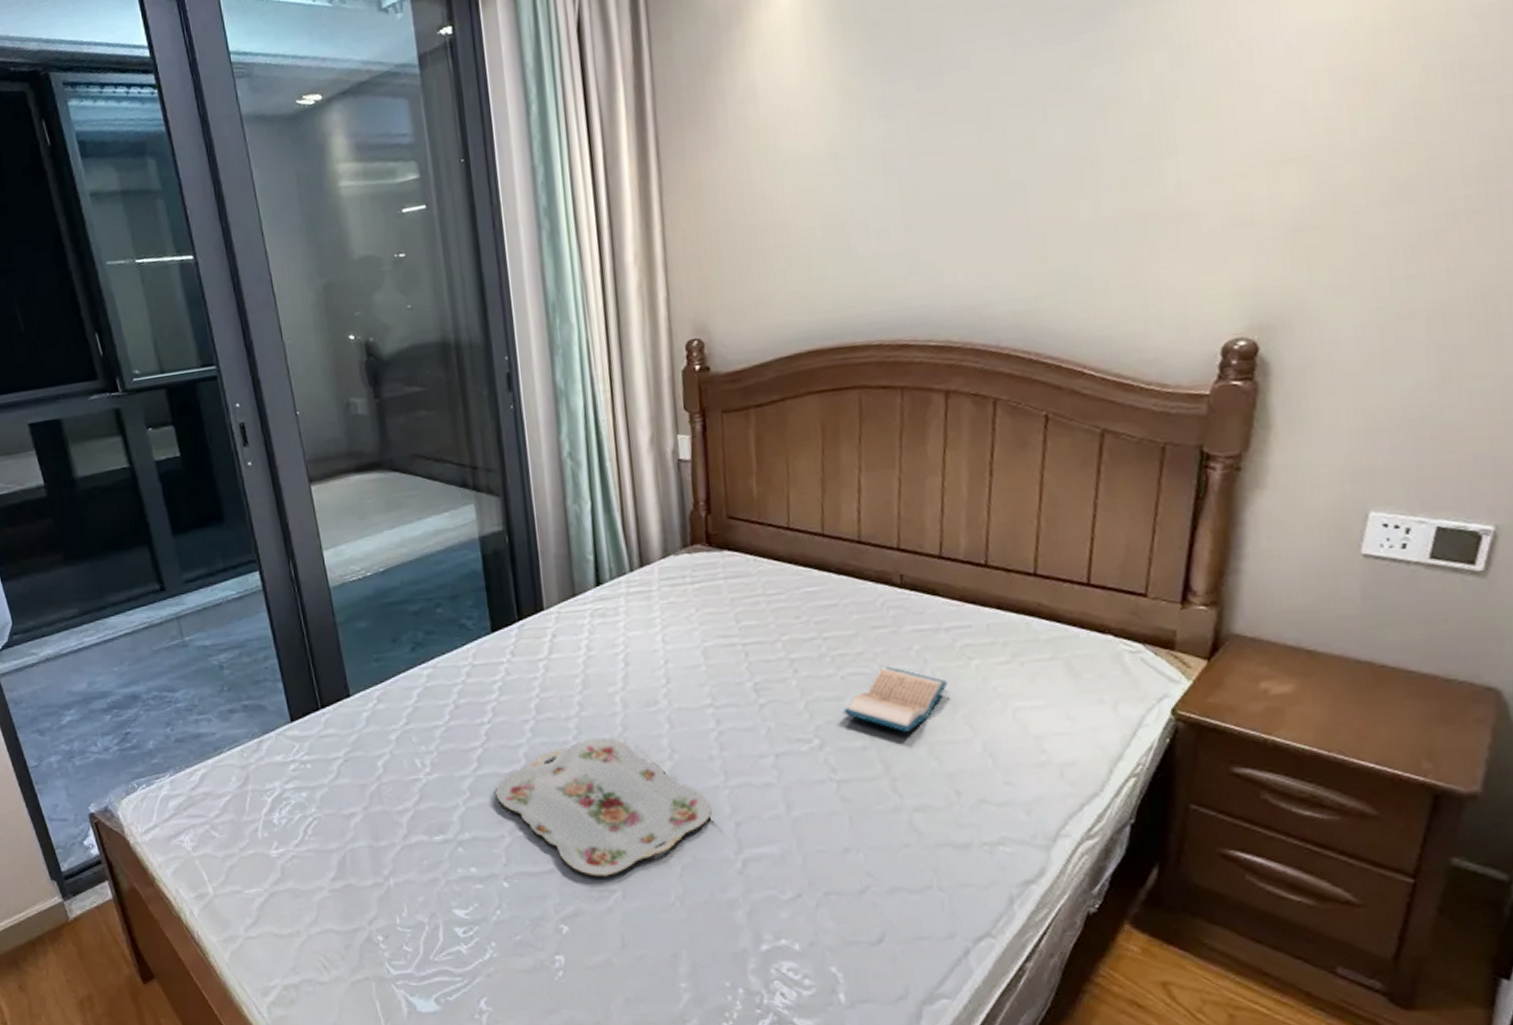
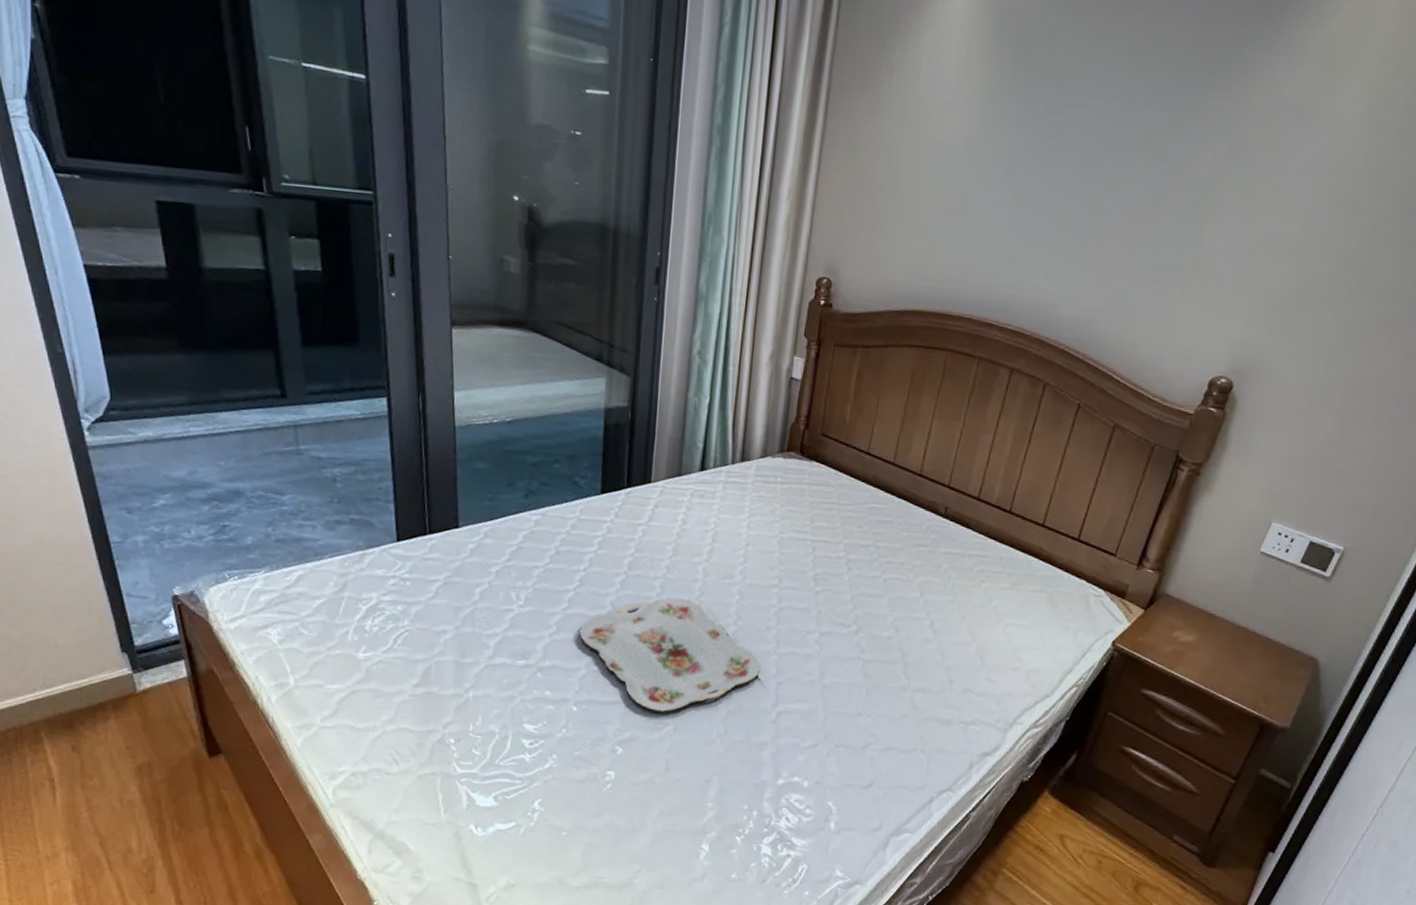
hardback book: present [843,666,948,732] -> none [879,577,962,630]

